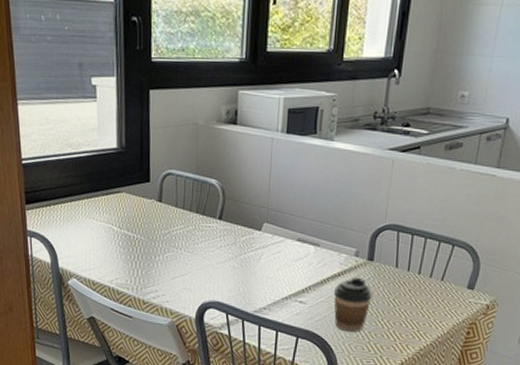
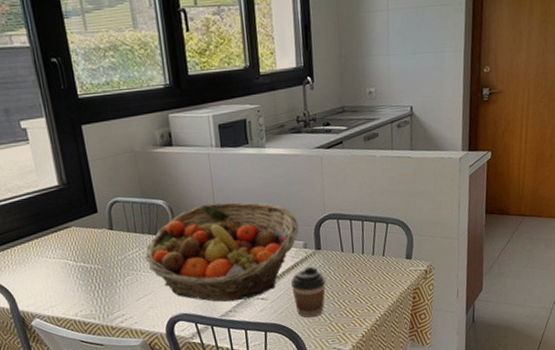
fruit basket: none [187,191,354,300] -> present [144,202,299,302]

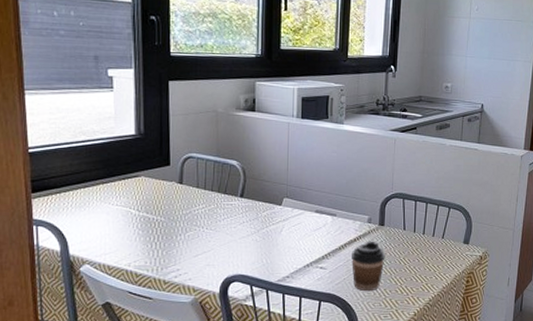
fruit basket: present [144,202,299,302] -> none [209,170,366,268]

